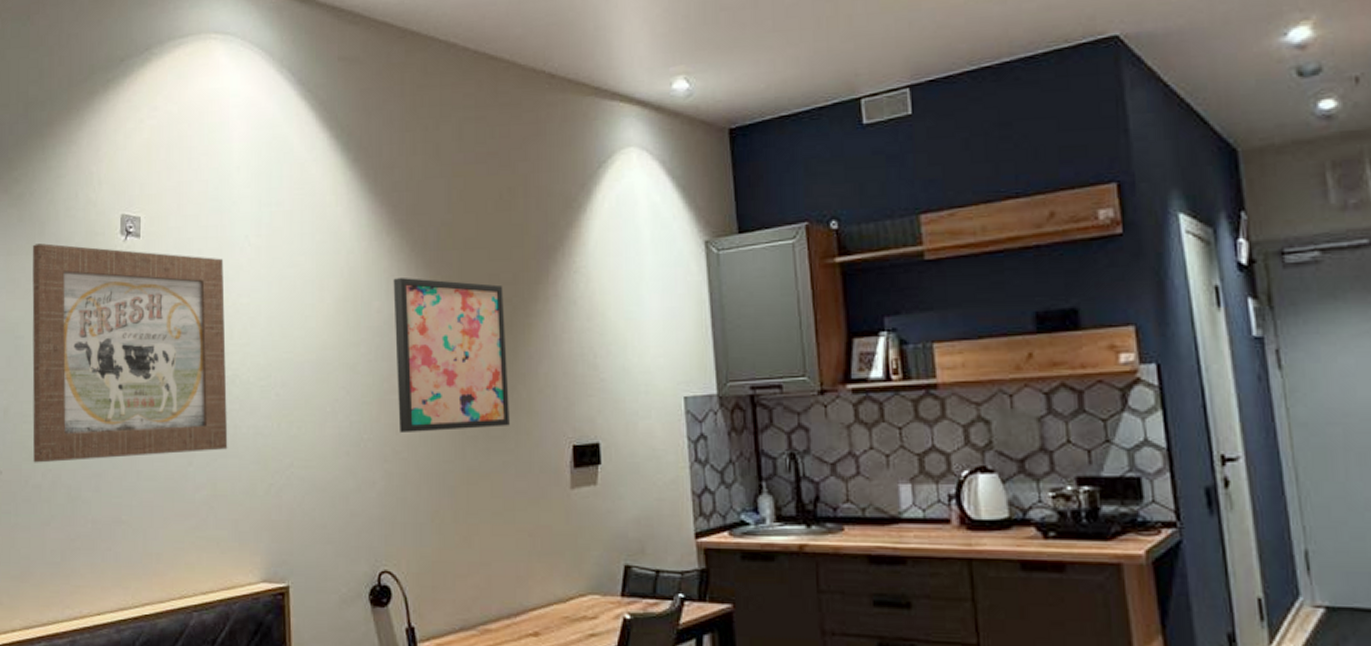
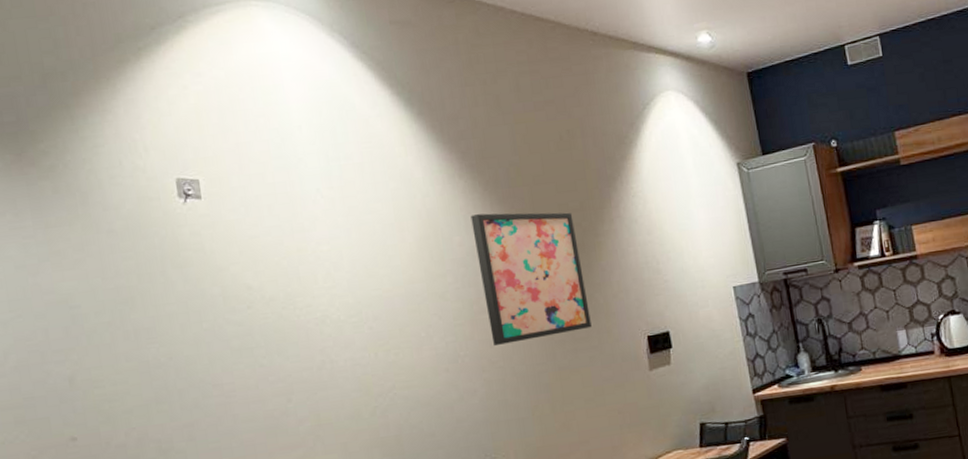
wall art: present [32,243,228,463] -> none [75,211,327,425]

